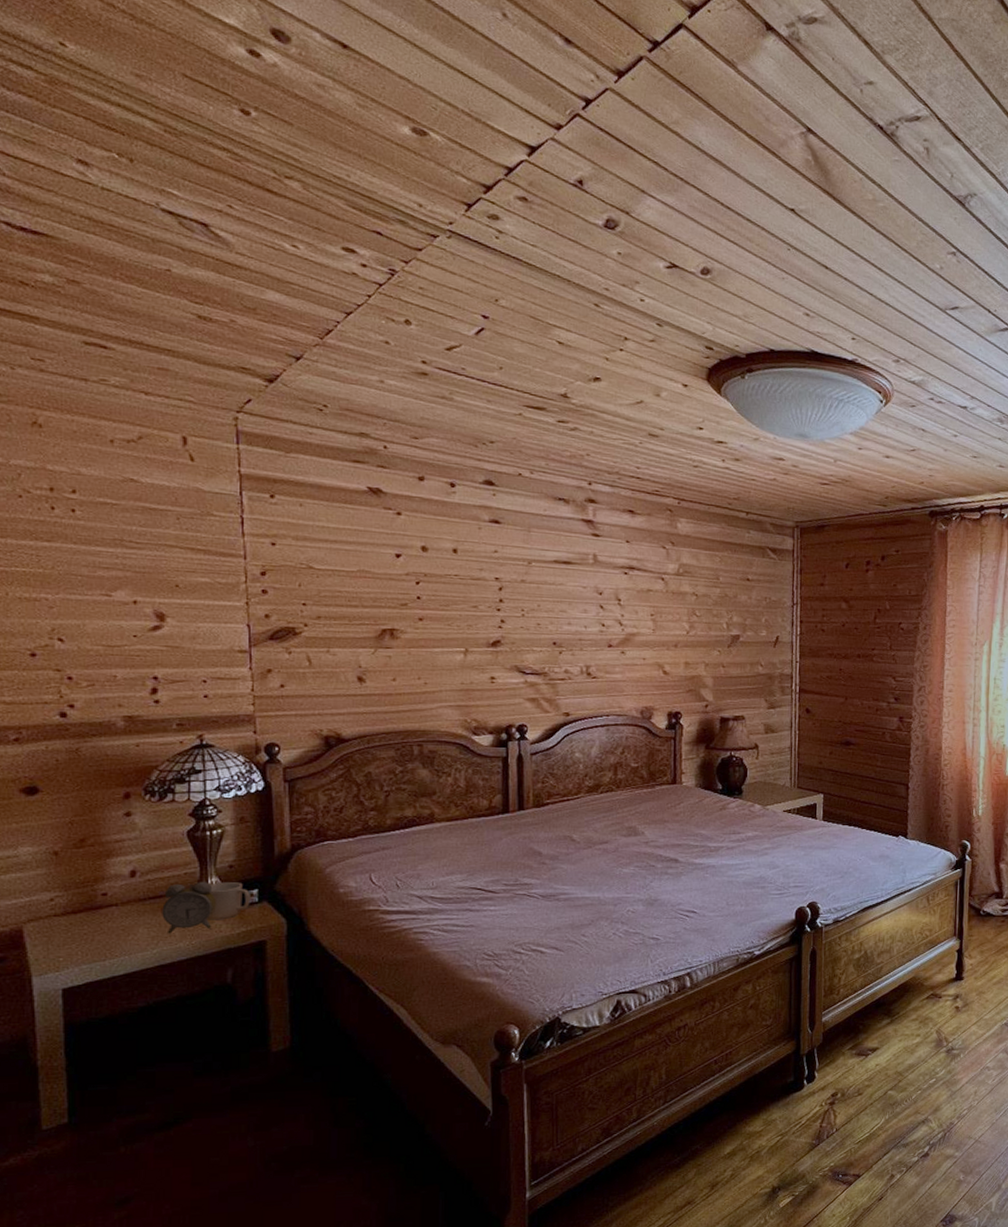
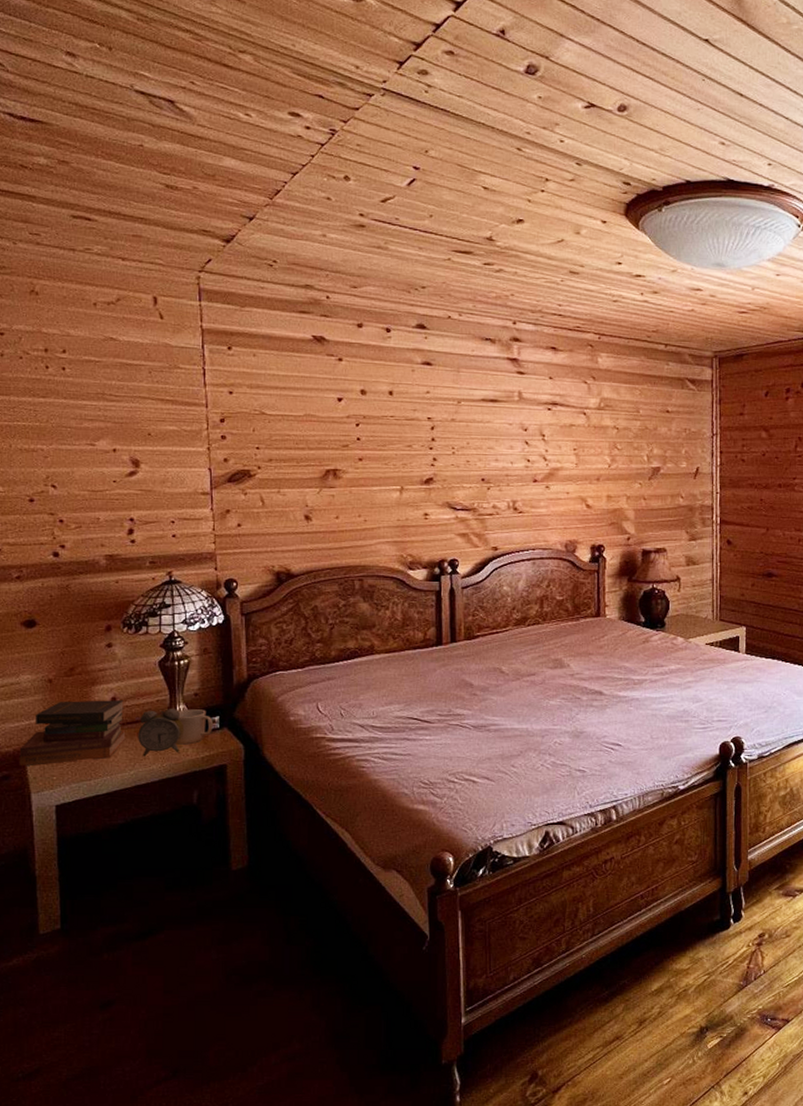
books: none [17,873,148,948] -> present [19,700,126,767]

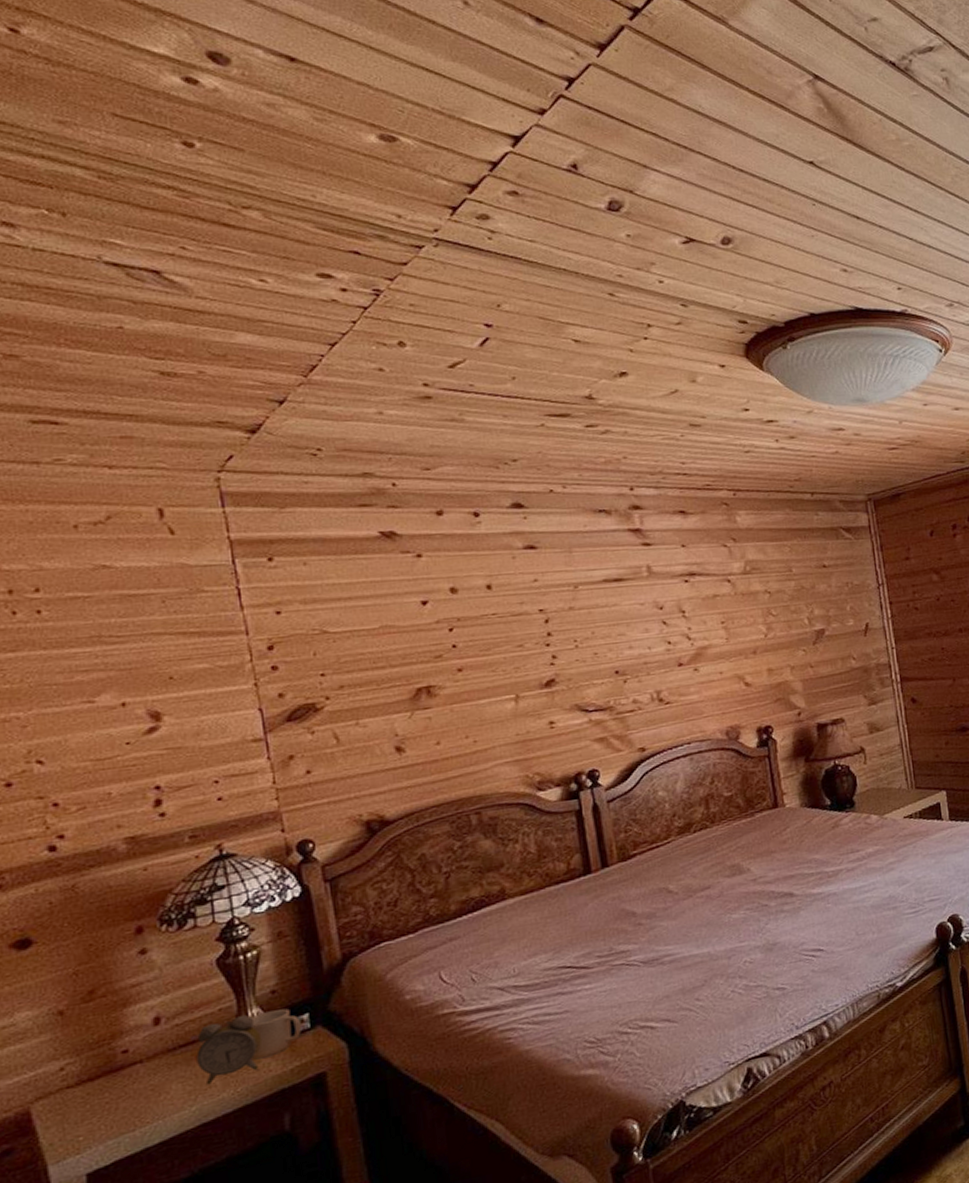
books: present [19,700,126,767] -> none [24,1018,180,1134]

